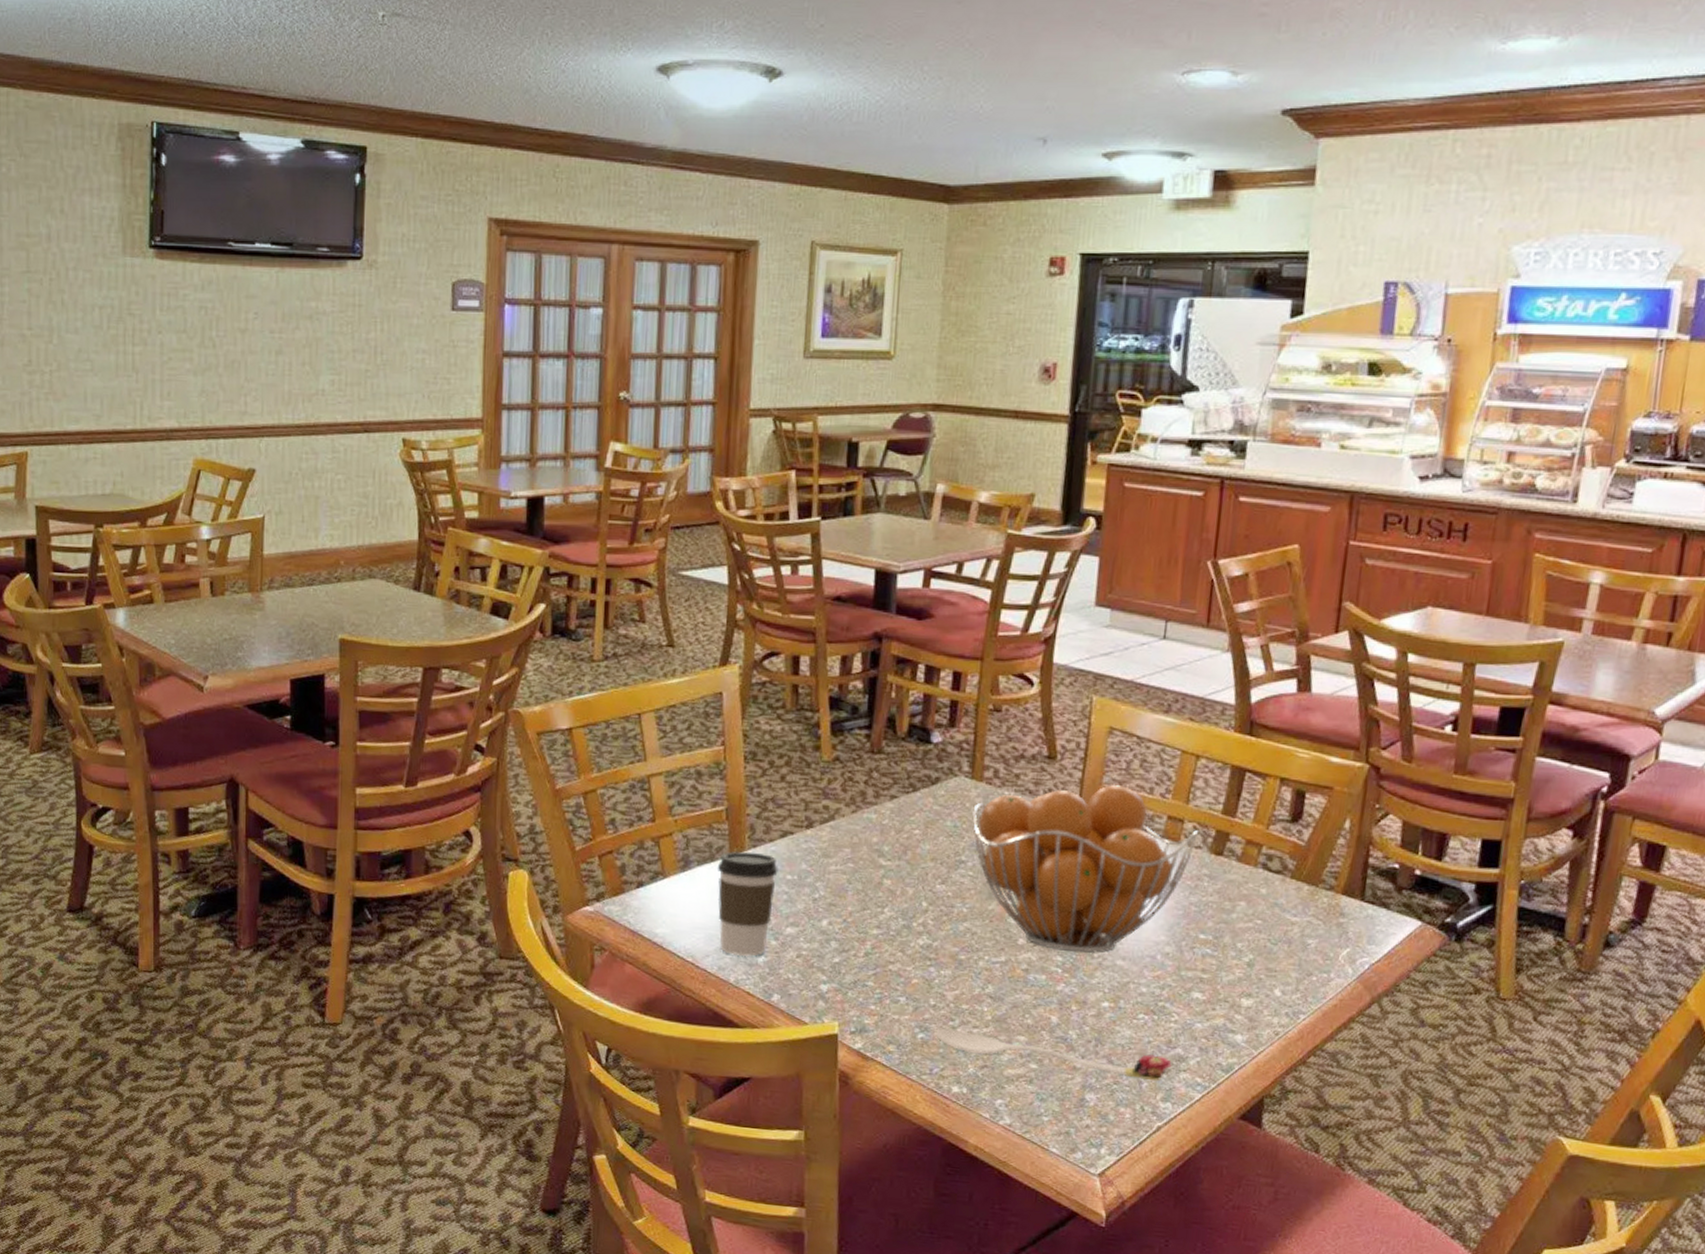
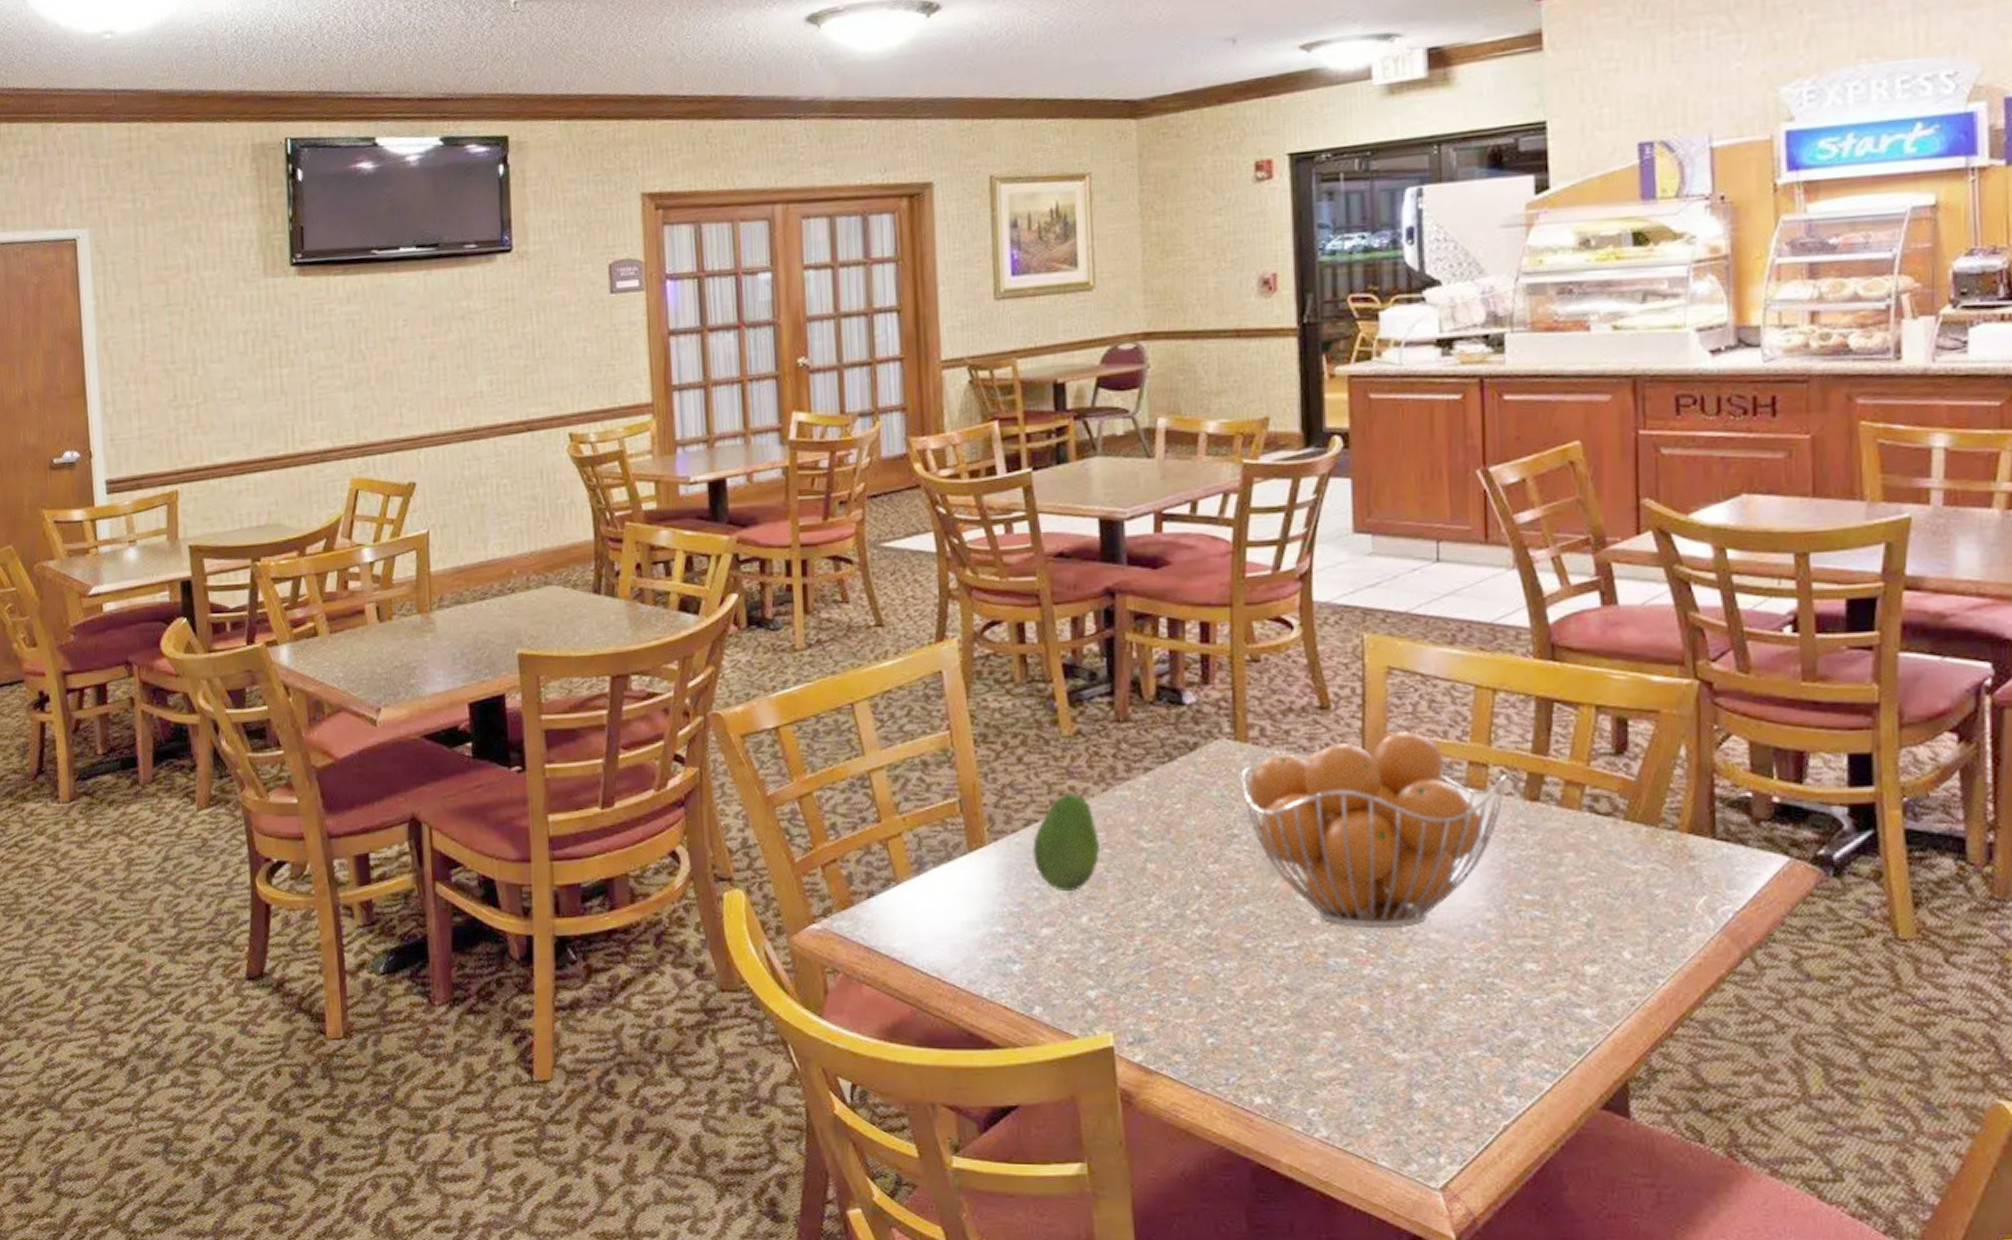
coffee cup: present [717,851,779,957] -> none [957,846,1025,967]
fruit: none [785,812,845,898] -> present [1032,794,1101,892]
spoon: present [936,1028,1172,1082] -> none [1227,1029,1512,1072]

